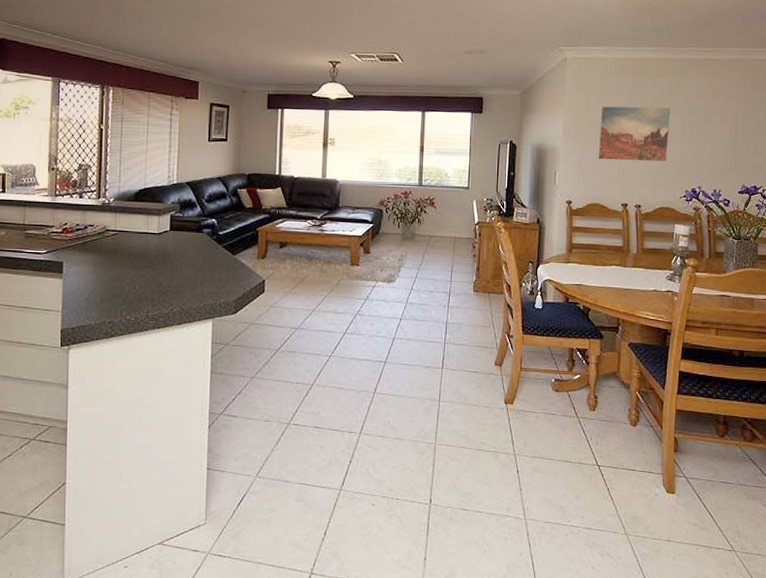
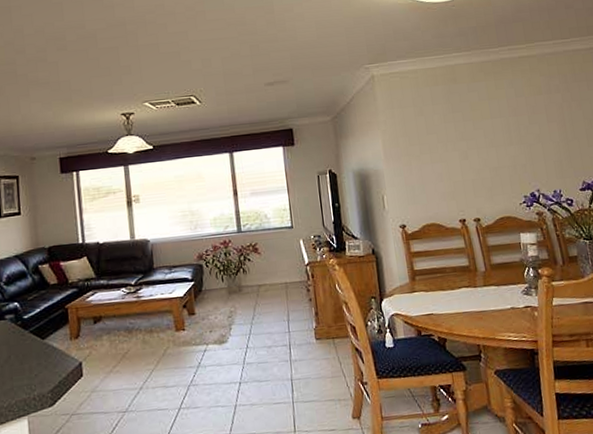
wall art: present [598,106,670,162] -> none [420,112,498,176]

